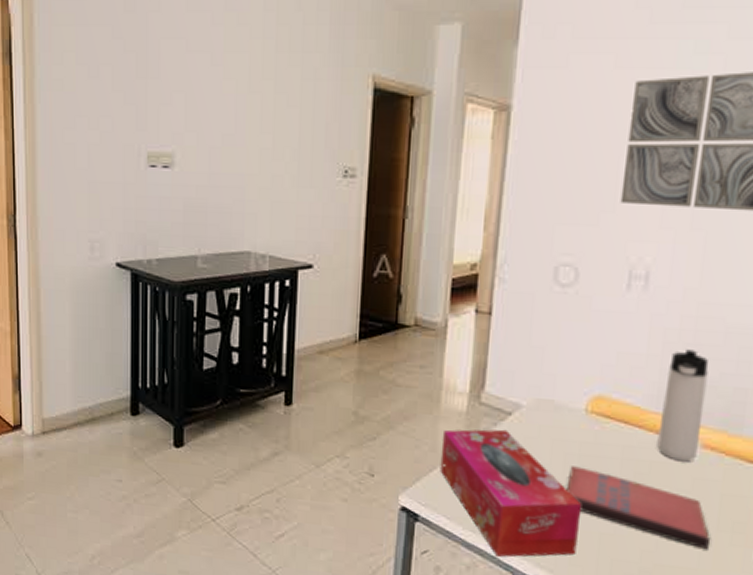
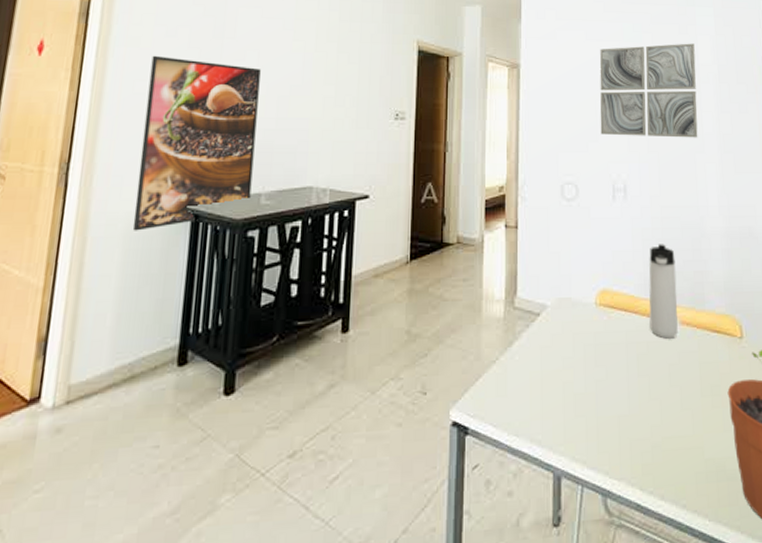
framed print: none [77,100,189,286] -> present [132,55,261,231]
tissue box: present [440,429,582,558] -> none [485,330,603,459]
paperback book: present [566,466,710,550] -> none [588,355,698,416]

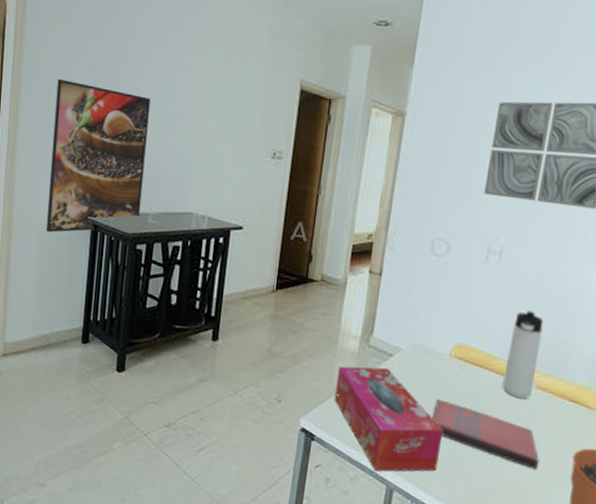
tissue box: none [485,330,603,459] -> present [334,366,444,472]
paperback book: none [588,355,698,416] -> present [432,399,539,470]

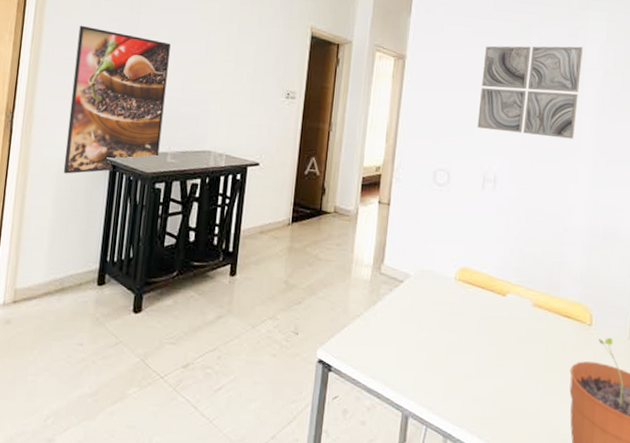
tissue box: present [334,366,444,472] -> none [349,294,453,399]
paperback book: present [432,399,539,470] -> none [441,322,540,386]
thermos bottle: present [502,311,544,399] -> none [503,233,536,317]

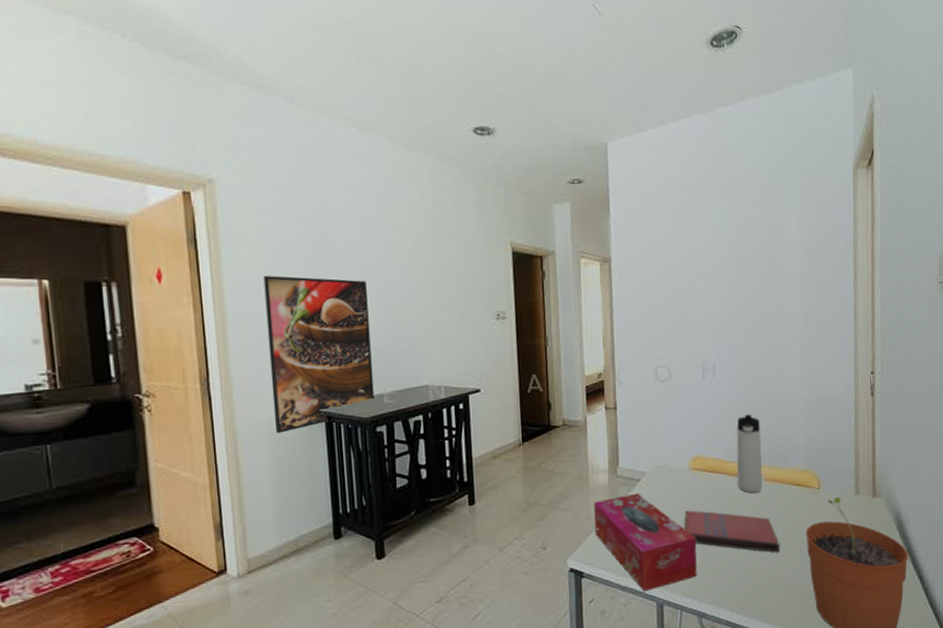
tissue box: none [349,294,453,399] -> present [593,493,697,592]
paperback book: none [441,322,540,386] -> present [684,510,779,553]
wall art: present [477,45,583,139] -> none [688,225,783,320]
thermos bottle: none [503,233,536,317] -> present [736,414,763,494]

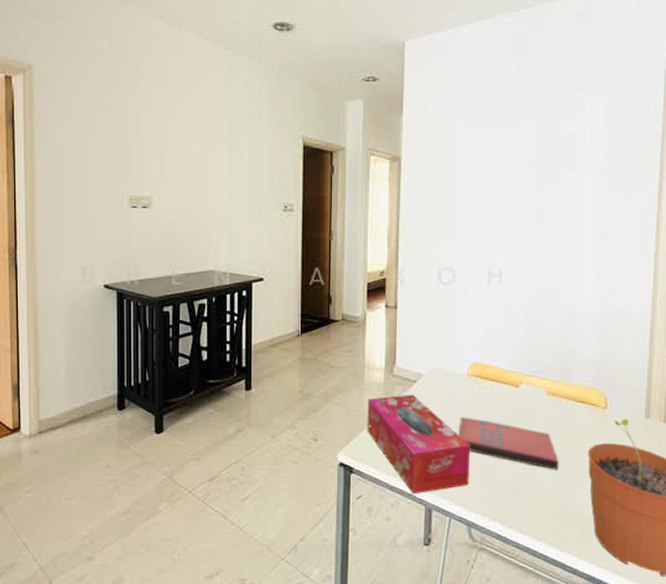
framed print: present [263,275,374,434] -> none [70,156,163,306]
thermos bottle: present [736,414,763,494] -> none [517,324,546,406]

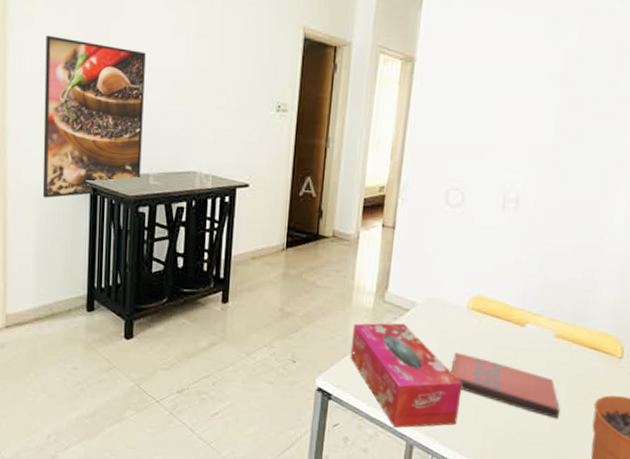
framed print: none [70,156,163,306] -> present [42,34,146,198]

